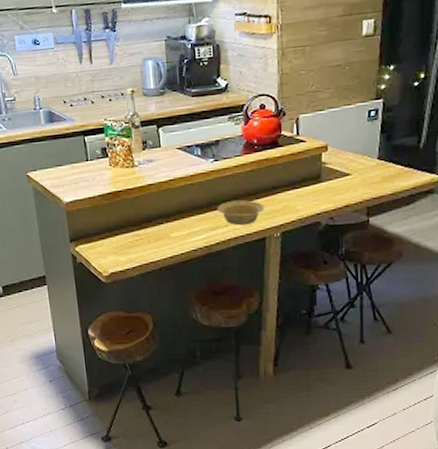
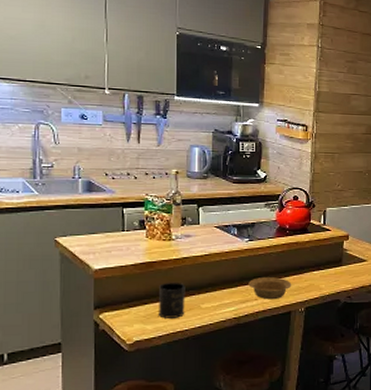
mug: none [127,211,155,249] -> present [159,282,185,318]

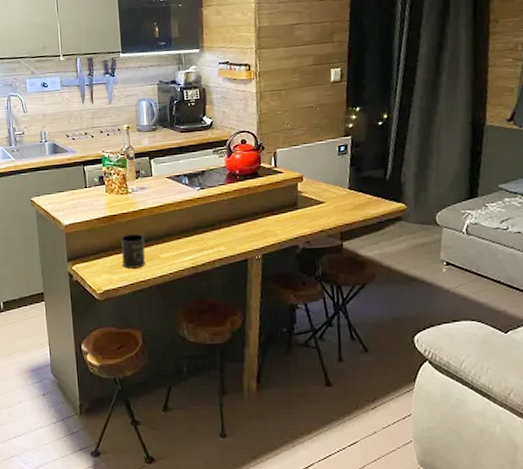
bowl: present [248,277,292,300] -> none [203,224,247,248]

